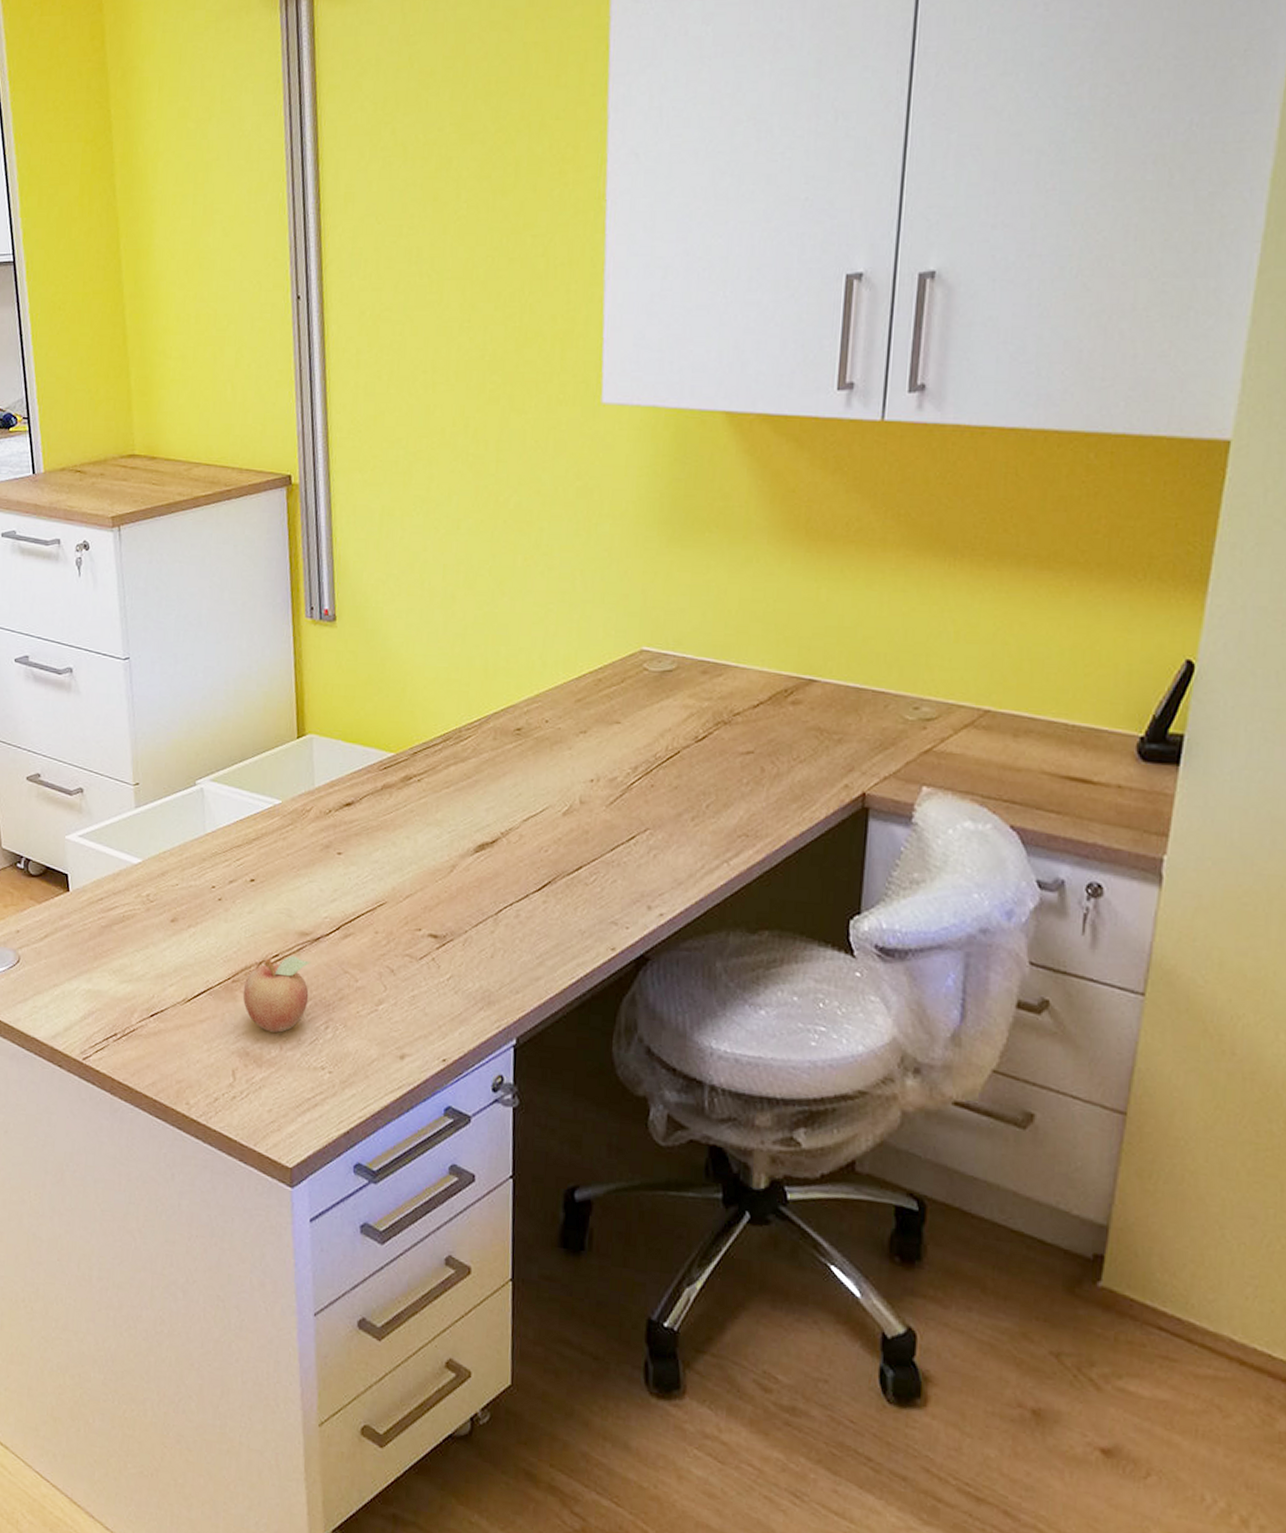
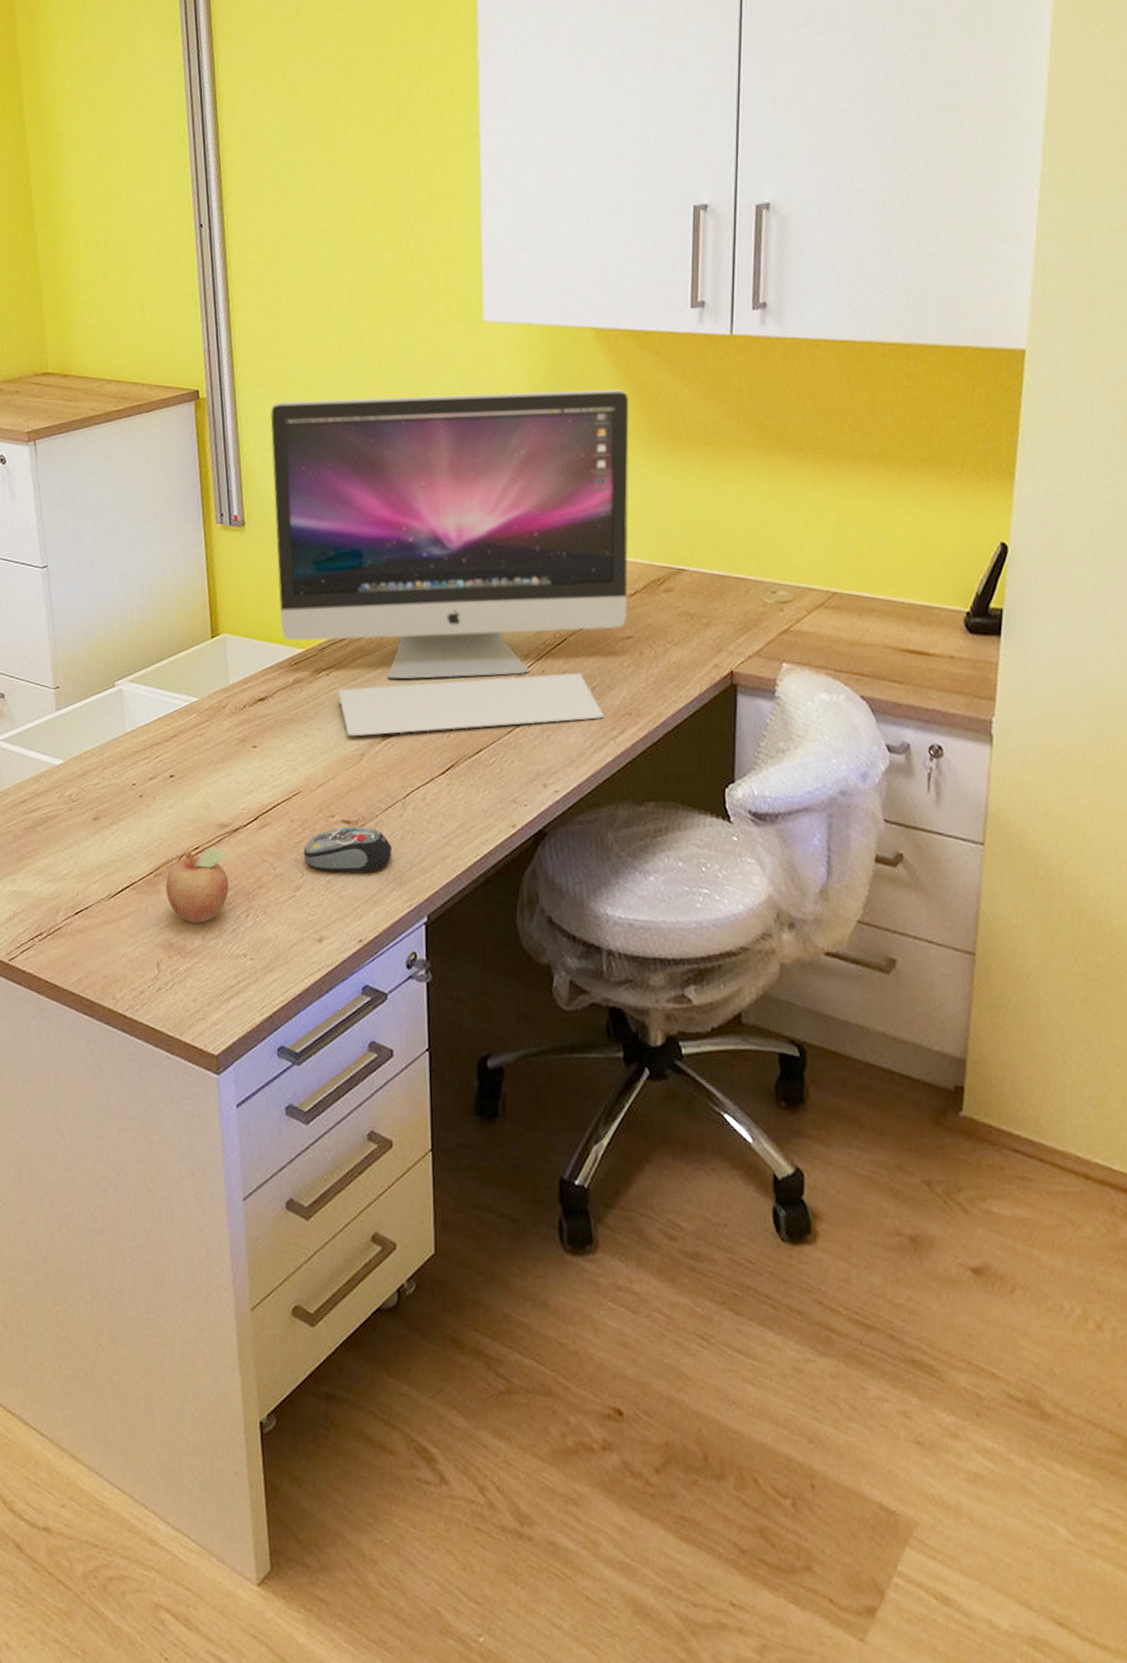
all-in-one computer: none [366,479,762,847] -> present [270,389,629,737]
computer mouse: none [387,941,482,990] -> present [303,826,393,873]

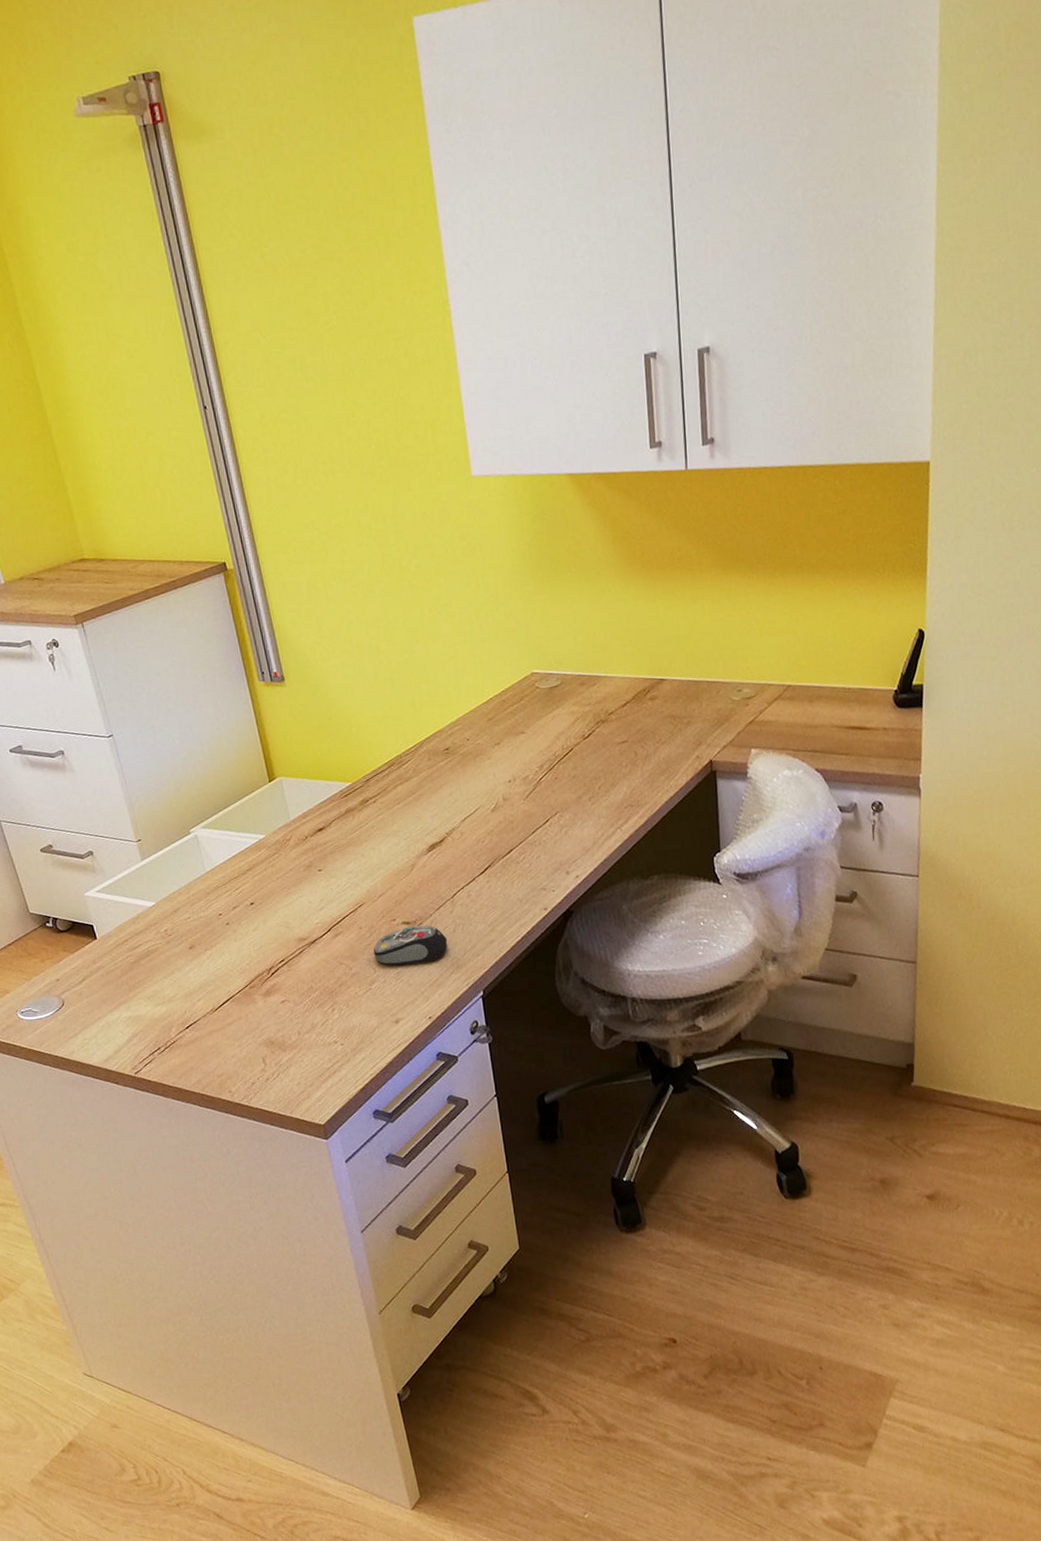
fruit: present [165,848,230,923] -> none [260,958,315,1022]
all-in-one computer: present [270,389,629,737] -> none [293,527,621,852]

